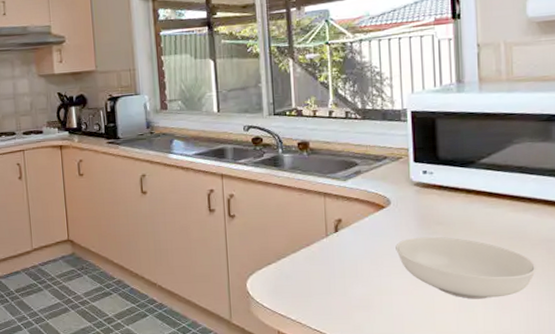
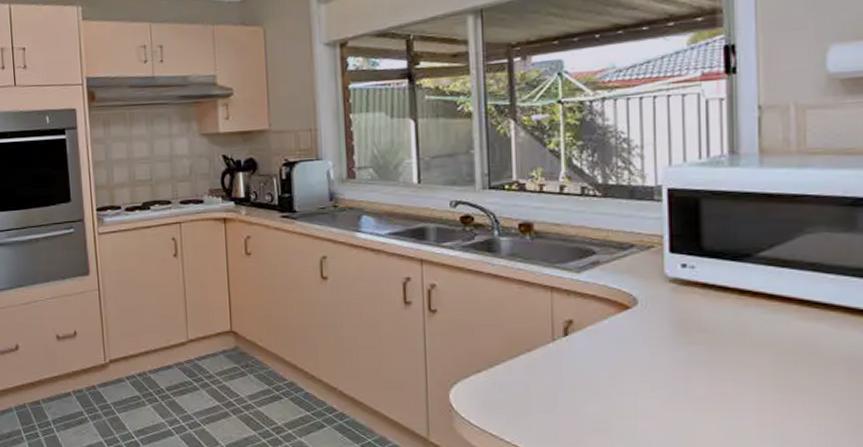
bowl: present [395,236,536,299] -> none [643,347,832,429]

